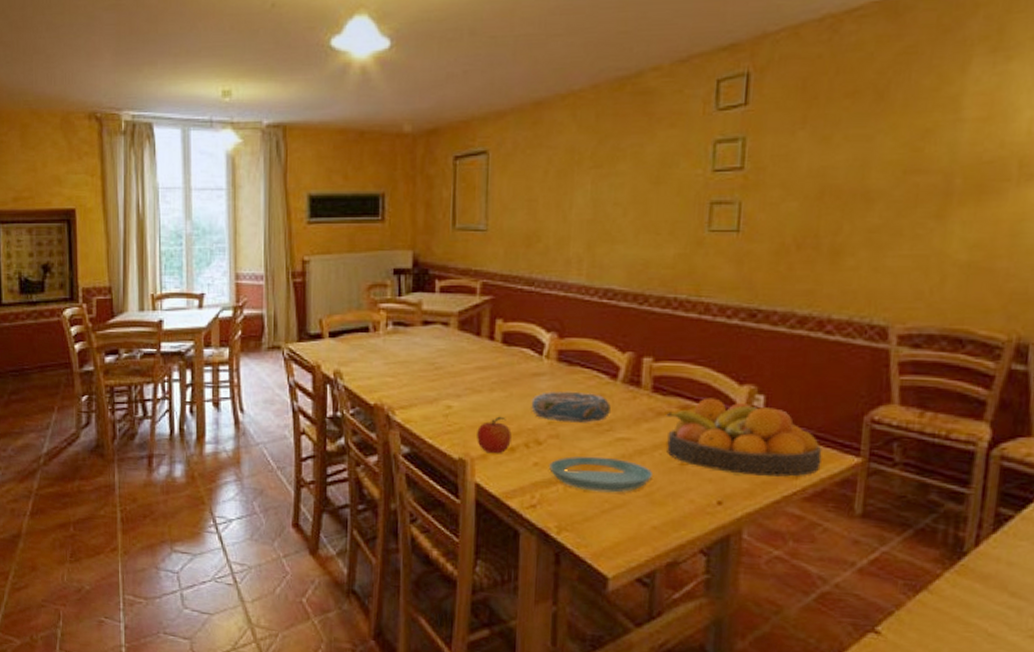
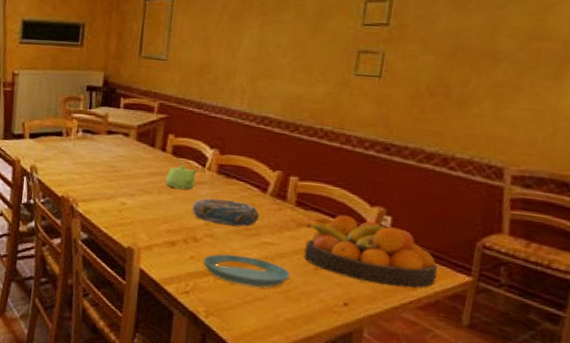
fruit: present [477,416,512,454] -> none [144,215,174,246]
teapot: none [498,354,534,384] -> present [166,165,197,190]

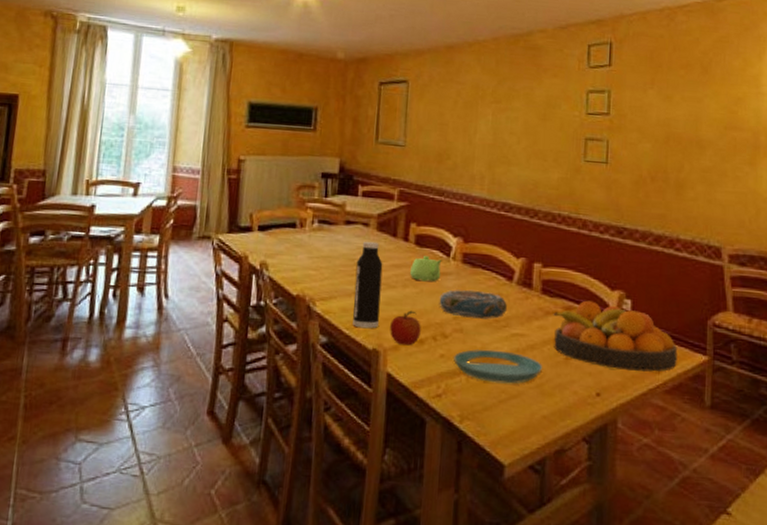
water bottle: none [110,150,141,229] -> present [353,241,383,329]
fruit: none [144,215,174,246] -> present [390,310,421,346]

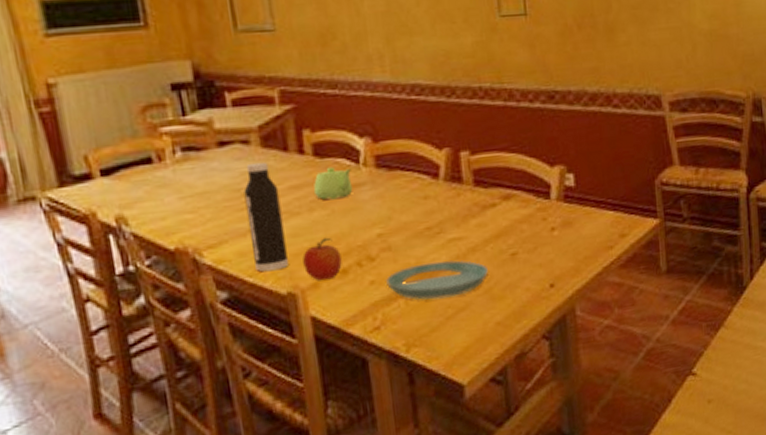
decorative bowl: present [439,289,507,320] -> none [356,196,438,233]
fruit bowl: present [553,300,678,372] -> none [491,183,629,255]

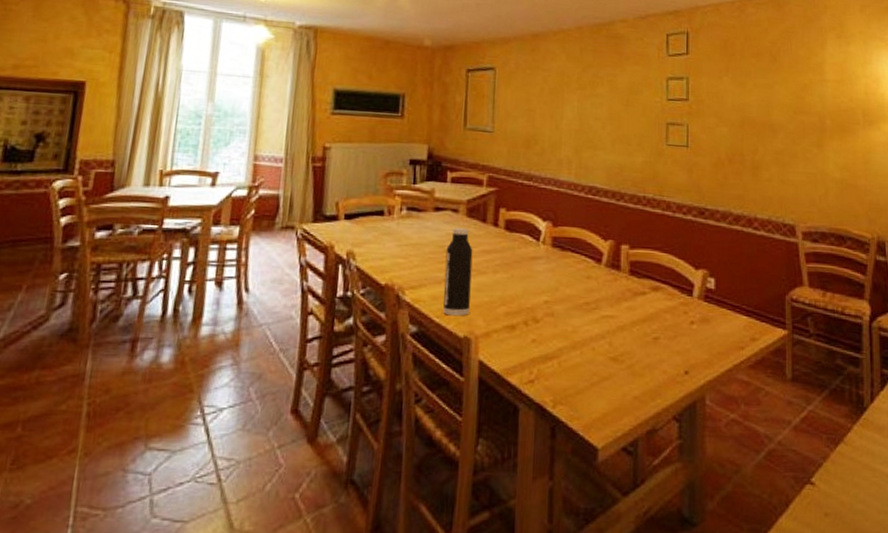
fruit: present [302,237,342,281] -> none [481,296,512,332]
teapot: present [314,166,353,200] -> none [501,240,532,267]
saucer: present [386,260,488,300] -> none [545,332,632,366]

